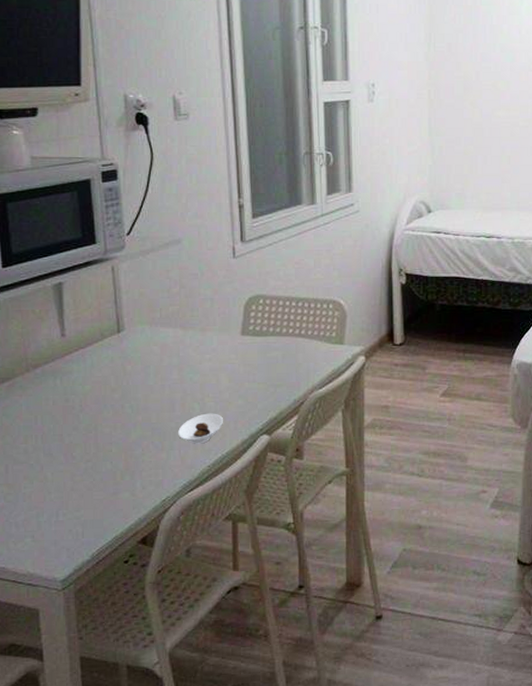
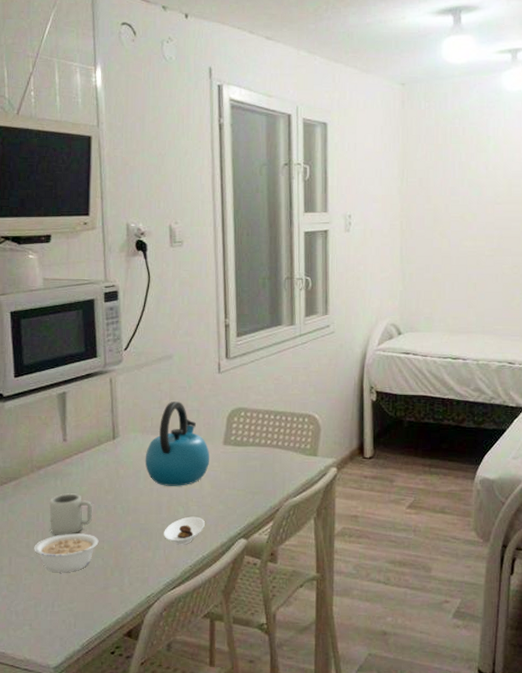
legume: none [33,436,106,480] -> present [34,533,99,573]
cup: none [49,393,97,439] -> present [49,493,92,535]
kettle: none [154,290,227,382] -> present [145,401,210,486]

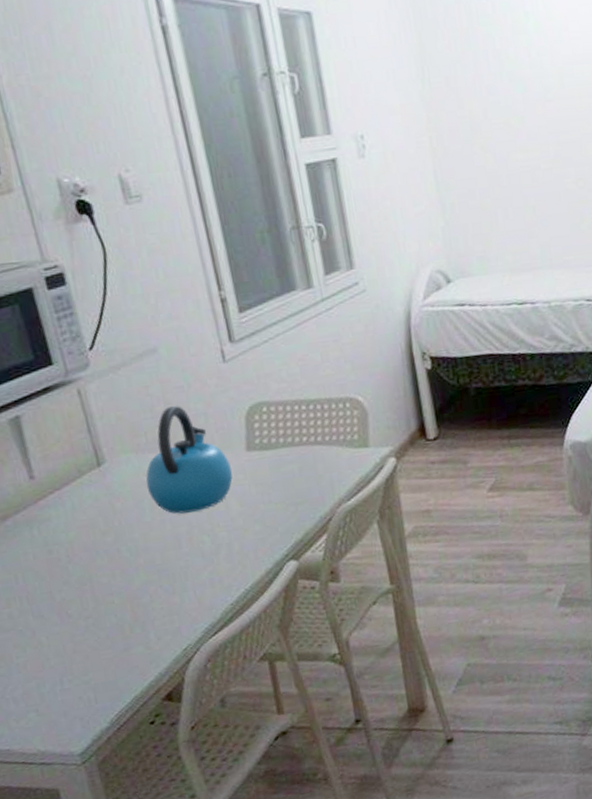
legume: present [34,533,99,573] -> none [19,589,106,643]
cup: present [49,493,92,535] -> none [27,542,91,598]
saucer: present [164,516,205,545] -> none [189,544,241,582]

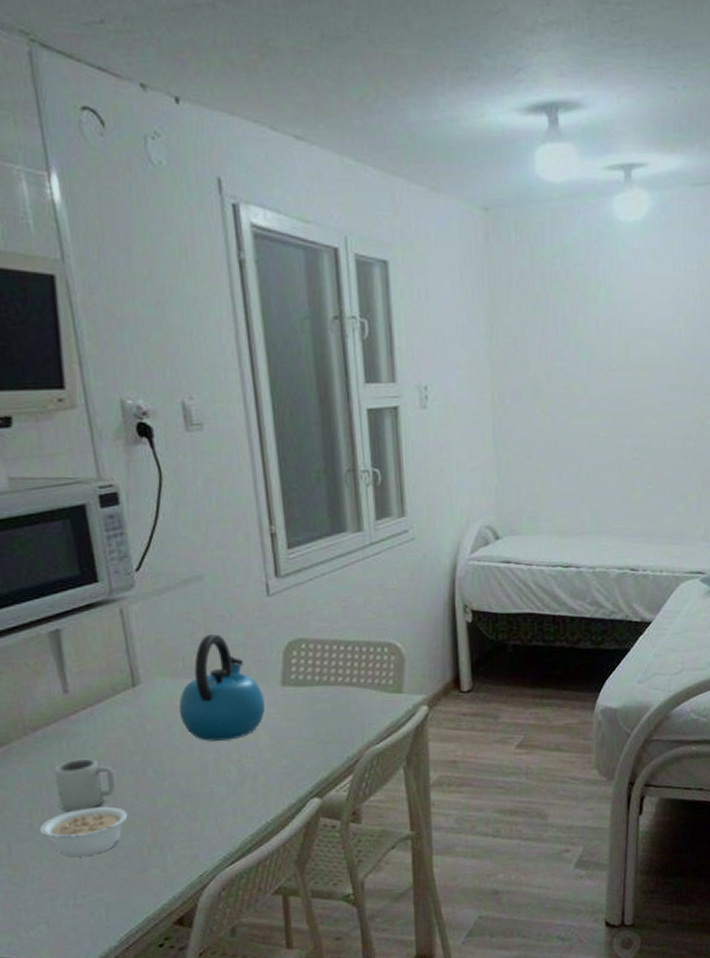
legume: none [19,589,106,643] -> present [40,806,128,857]
cup: none [27,542,91,598] -> present [54,758,115,812]

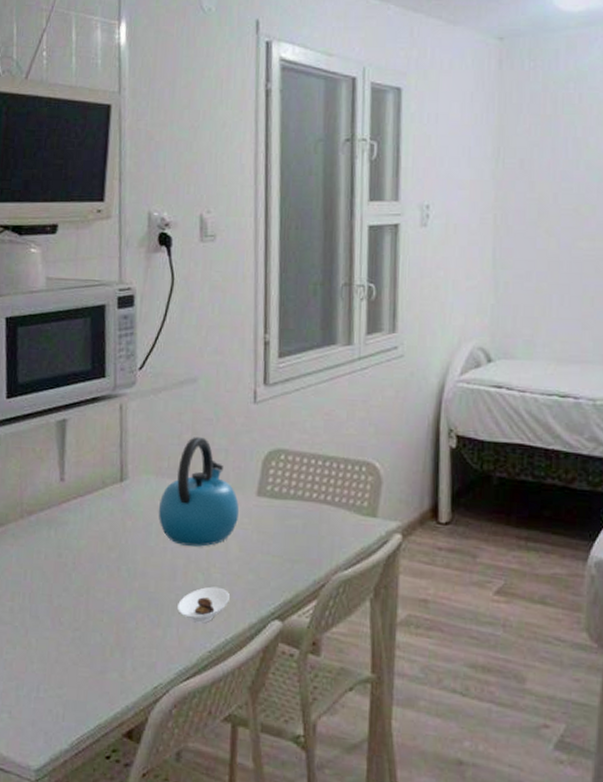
legume: present [40,806,128,857] -> none [19,598,98,648]
cup: present [54,758,115,812] -> none [39,547,92,601]
saucer: none [213,775,266,811] -> present [178,586,230,623]

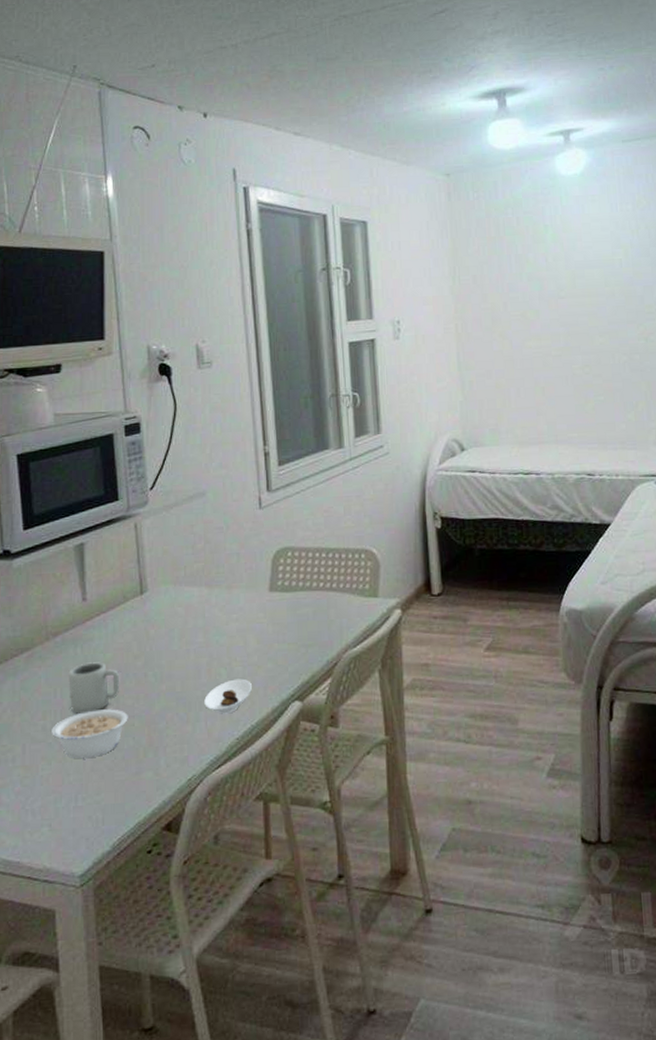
legume: none [19,598,98,648] -> present [52,709,128,759]
cup: none [39,547,92,601] -> present [68,662,119,714]
kettle: present [158,437,240,547] -> none [178,545,255,645]

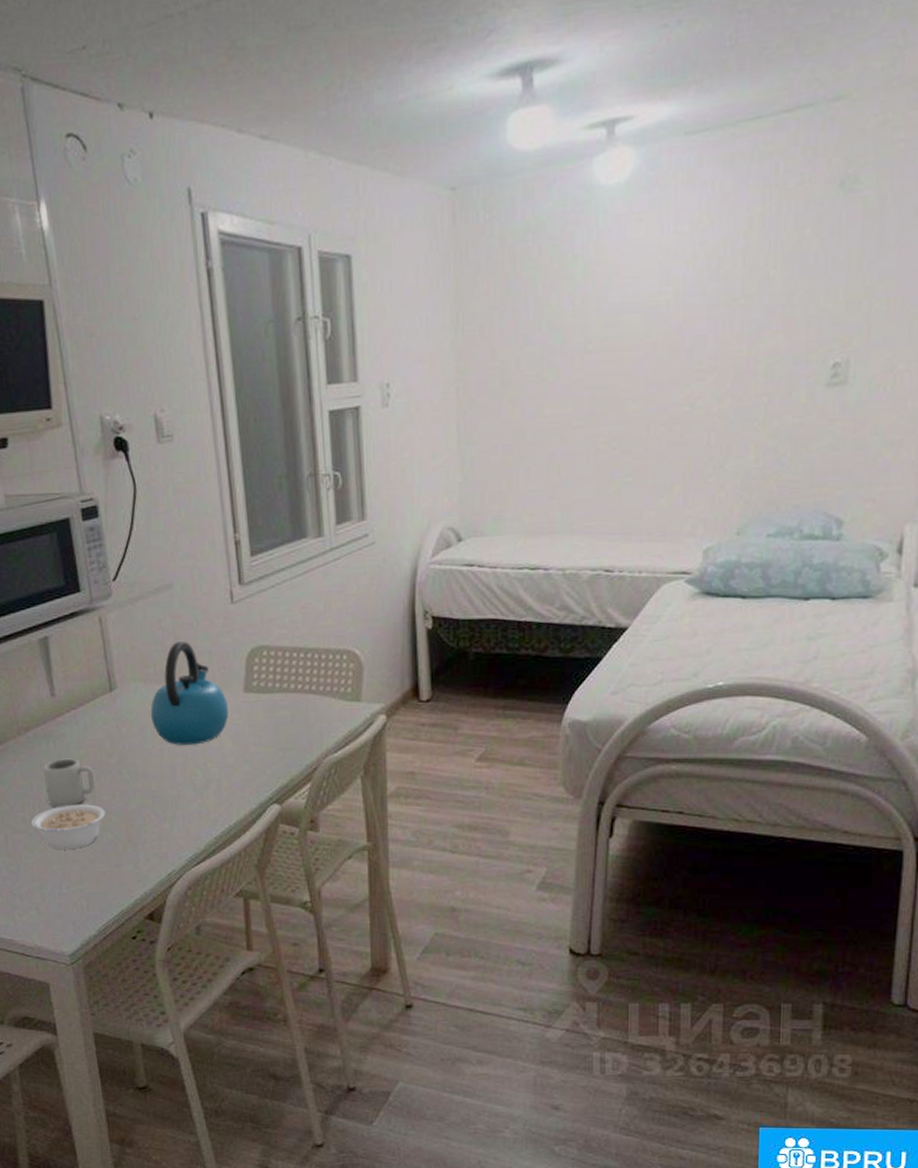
kettle: none [178,545,255,645] -> present [150,642,229,745]
saucer: present [204,678,252,714] -> none [180,780,229,814]

